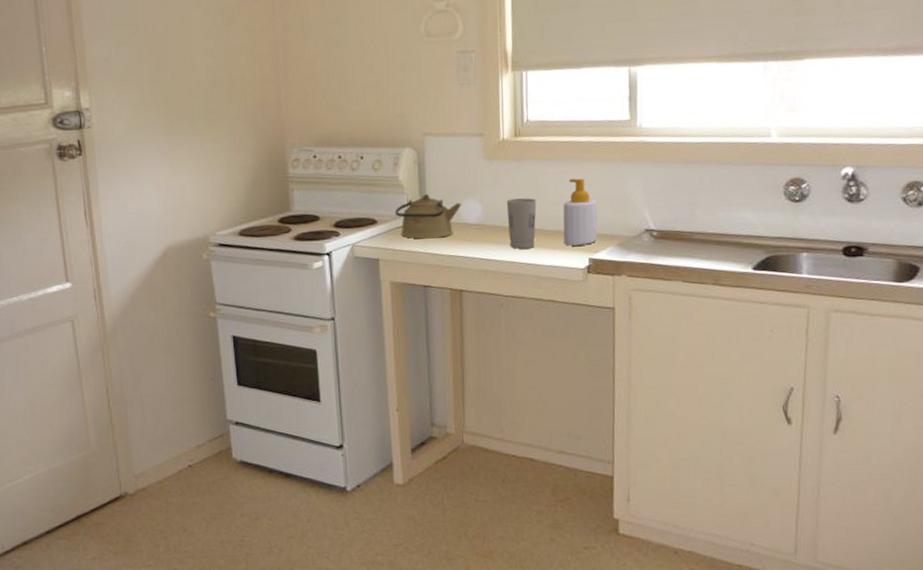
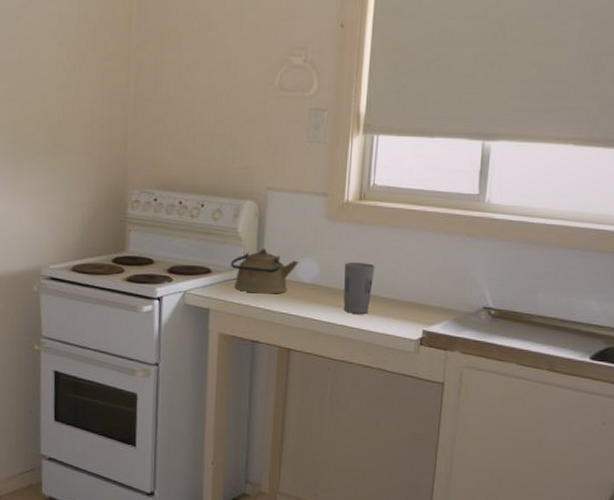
soap bottle: present [563,178,598,246] -> none [398,248,436,317]

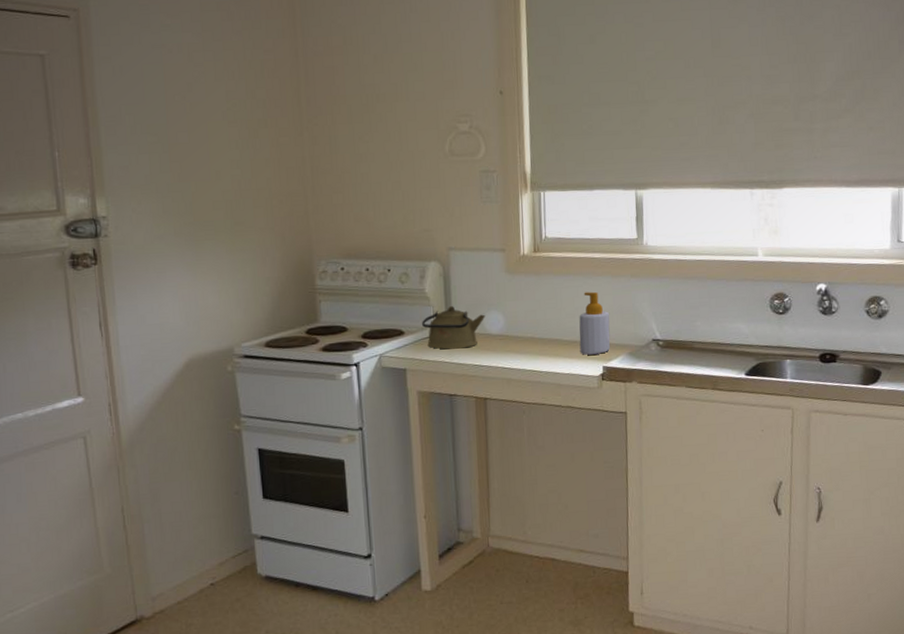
cup: present [343,262,375,314] -> none [527,310,555,358]
soap bottle: none [398,248,436,317] -> present [579,291,610,355]

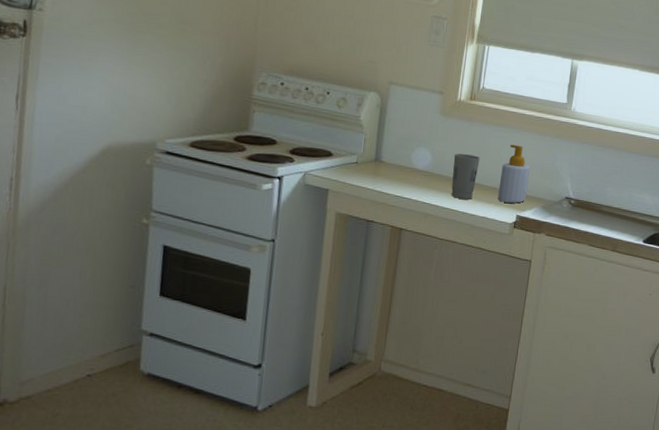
kettle: present [421,305,486,349] -> none [351,136,414,179]
cup: none [527,310,555,358] -> present [451,153,480,200]

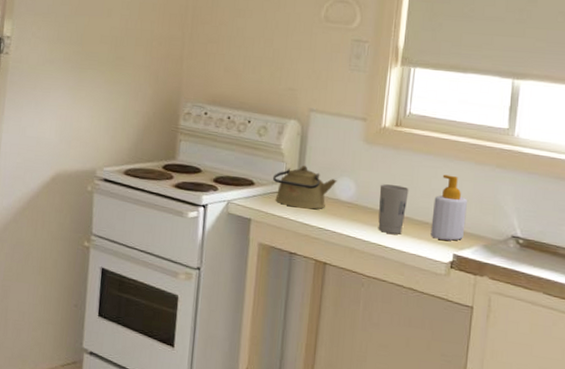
kettle: none [351,136,414,179] -> present [272,165,337,209]

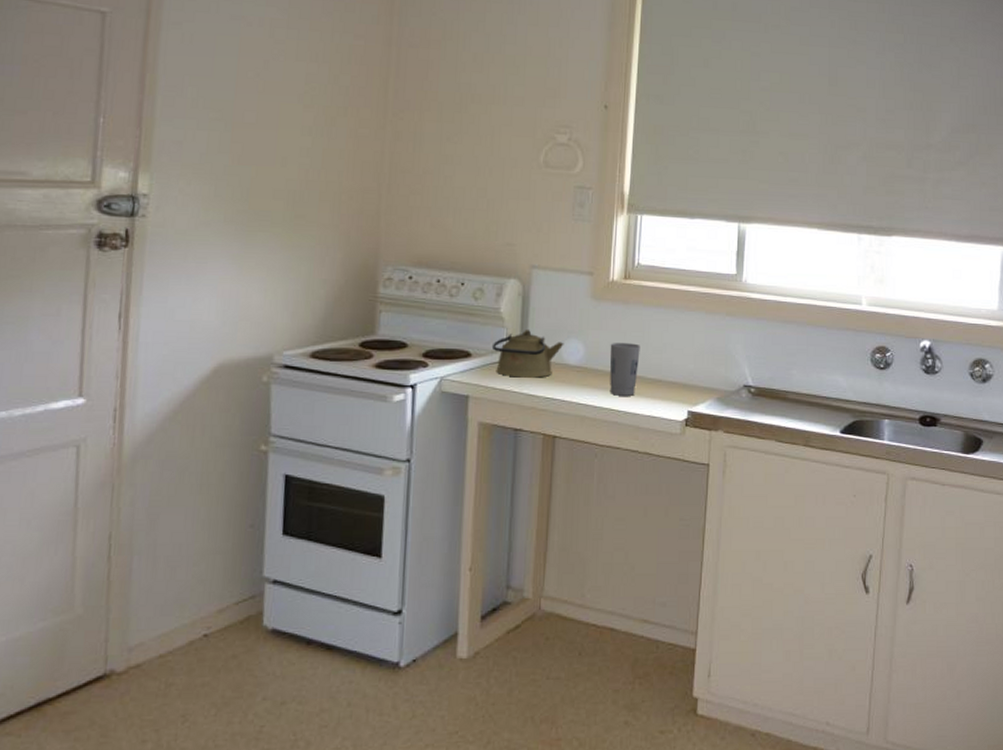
soap bottle: present [430,174,467,241] -> none [664,327,699,397]

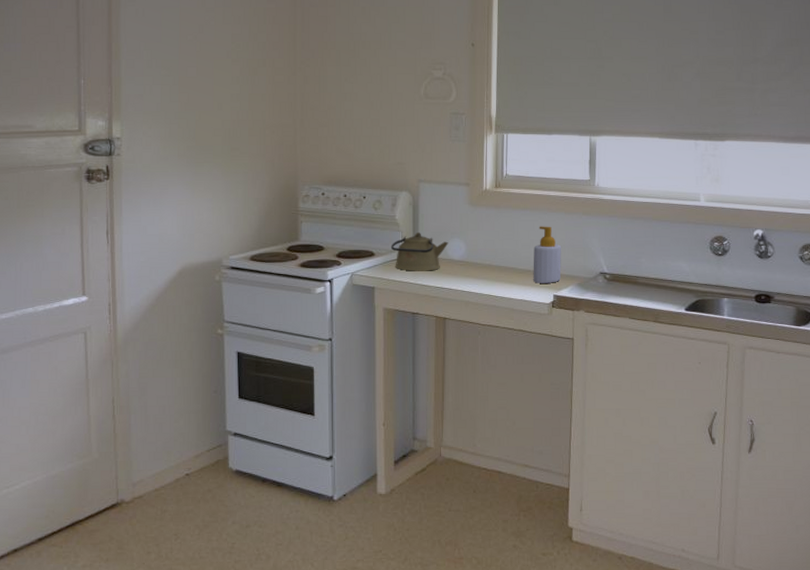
cup: present [610,343,640,396] -> none [486,241,512,284]
soap bottle: none [664,327,699,397] -> present [533,226,561,283]

